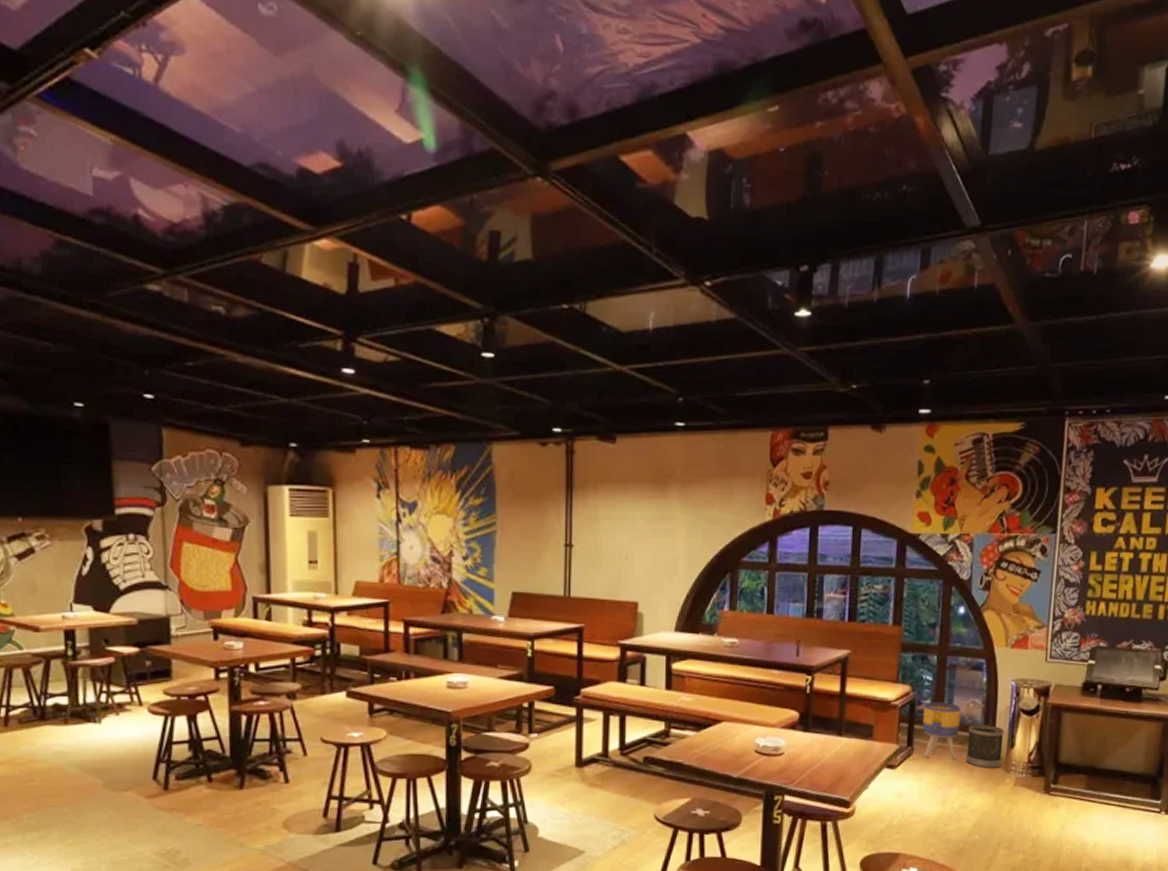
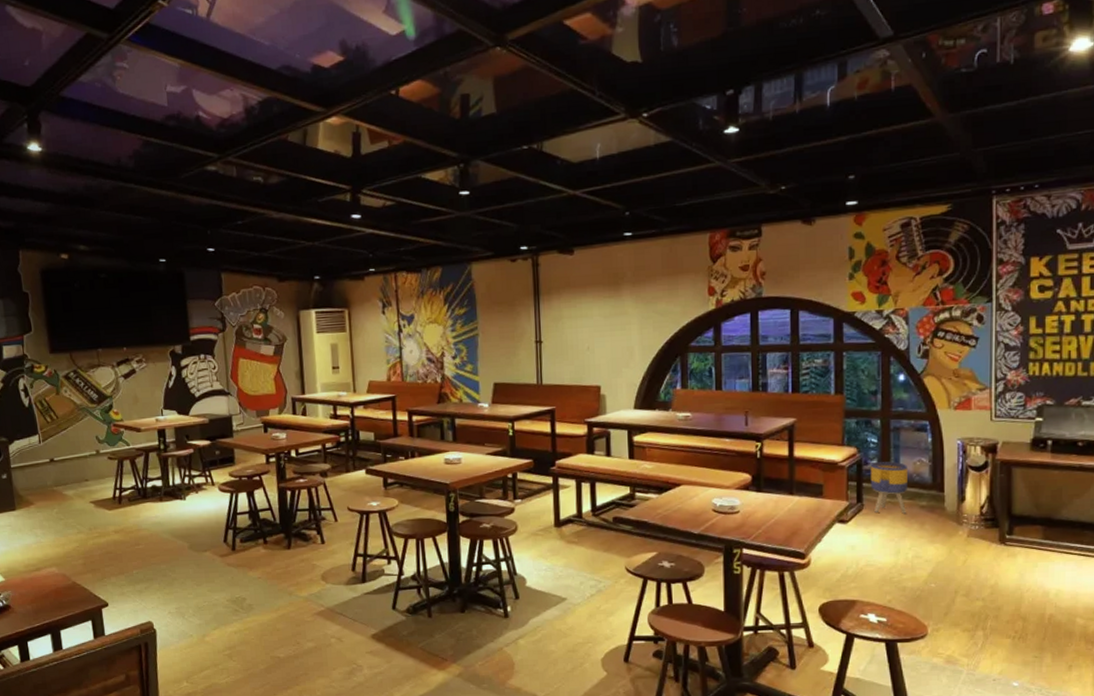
wastebasket: present [966,724,1004,768] -> none [917,480,953,521]

